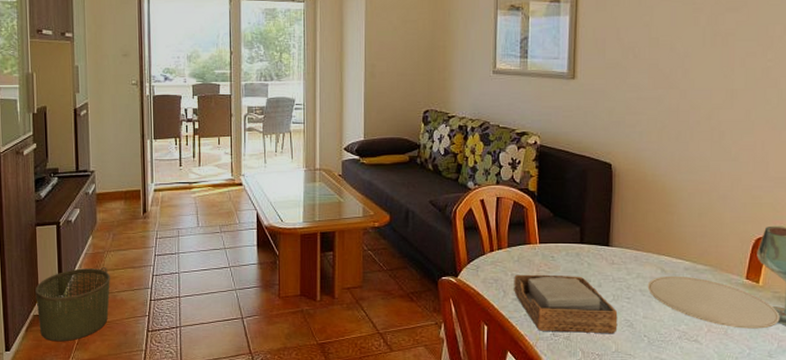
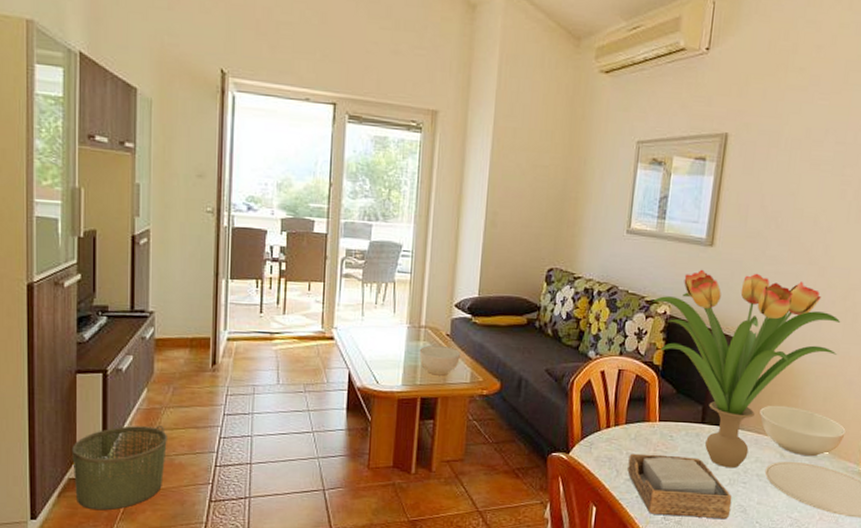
bowl: none [316,185,353,212] -> present [419,345,462,376]
flower arrangement: none [523,100,708,285] -> present [653,269,841,469]
bowl: none [636,223,725,271] -> present [759,405,846,457]

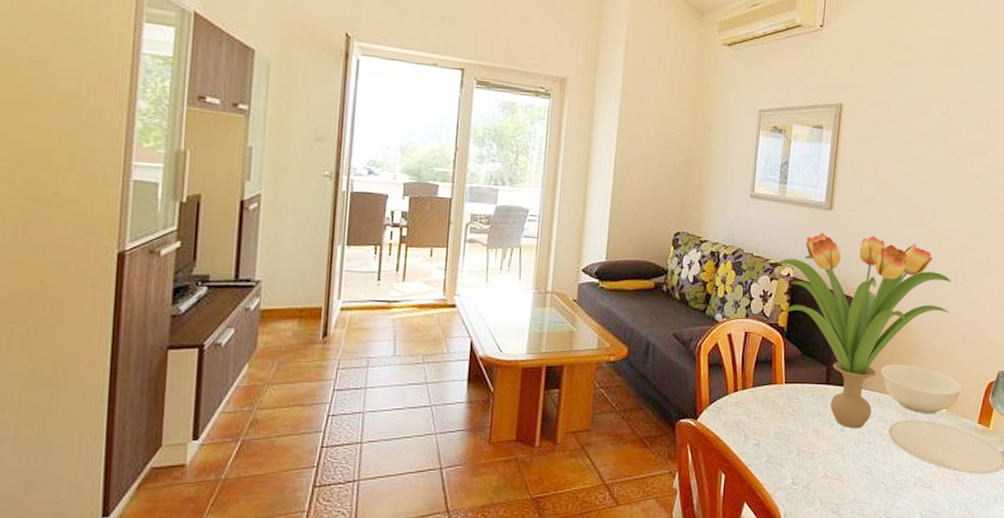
basket: present [72,426,169,511] -> none [156,404,270,503]
bowl: present [419,345,462,376] -> none [544,311,588,342]
napkin holder: present [627,453,732,520] -> none [755,417,858,482]

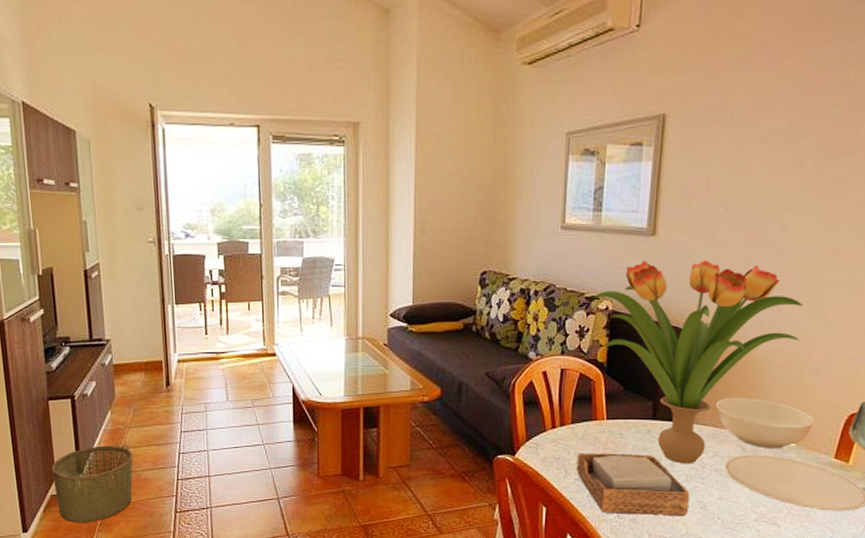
basket: none [156,404,270,503] -> present [51,444,134,523]
napkin holder: none [755,417,858,482] -> present [576,453,690,517]

